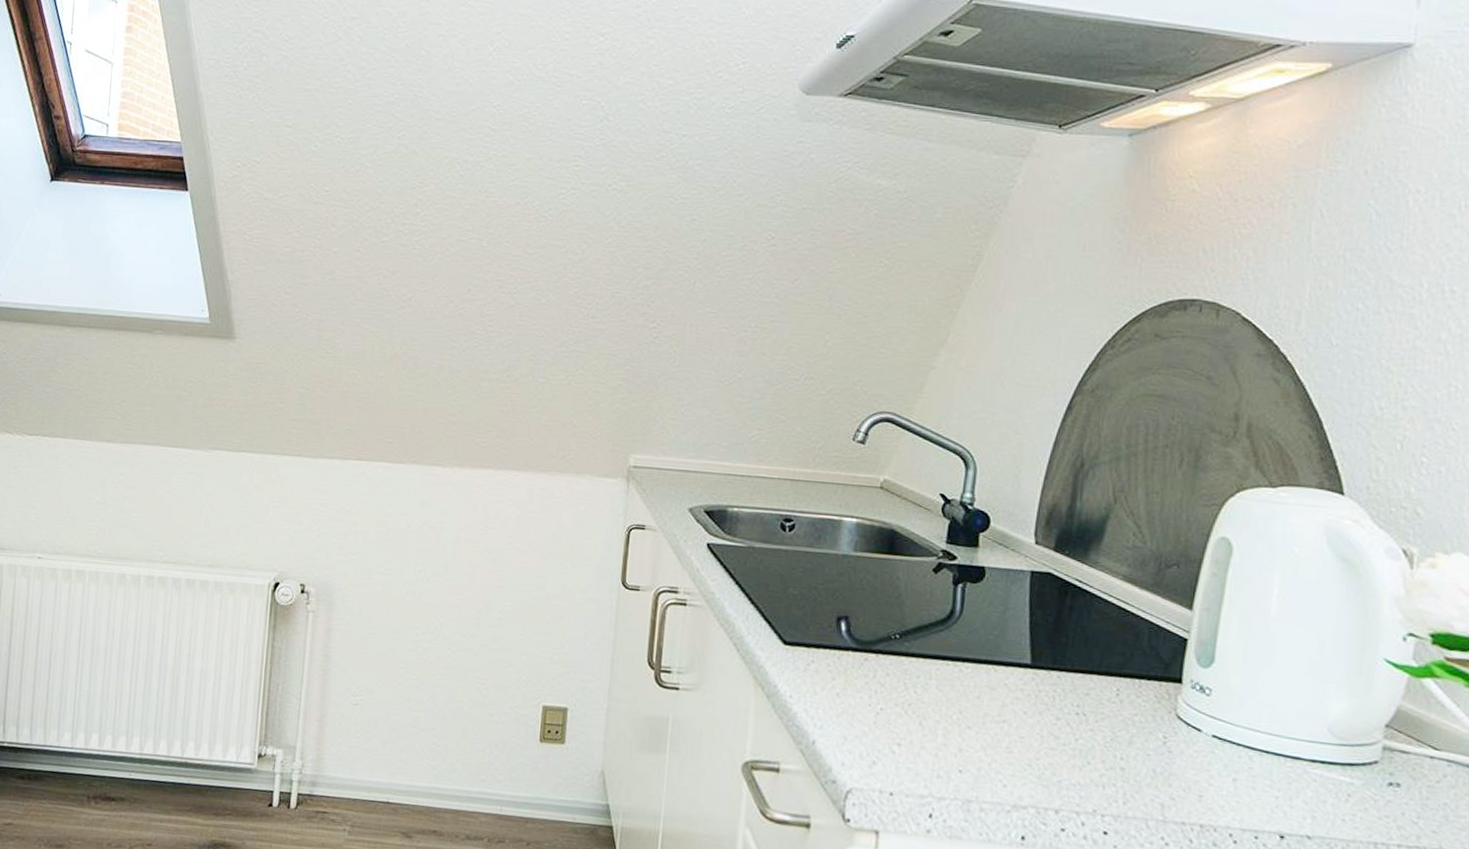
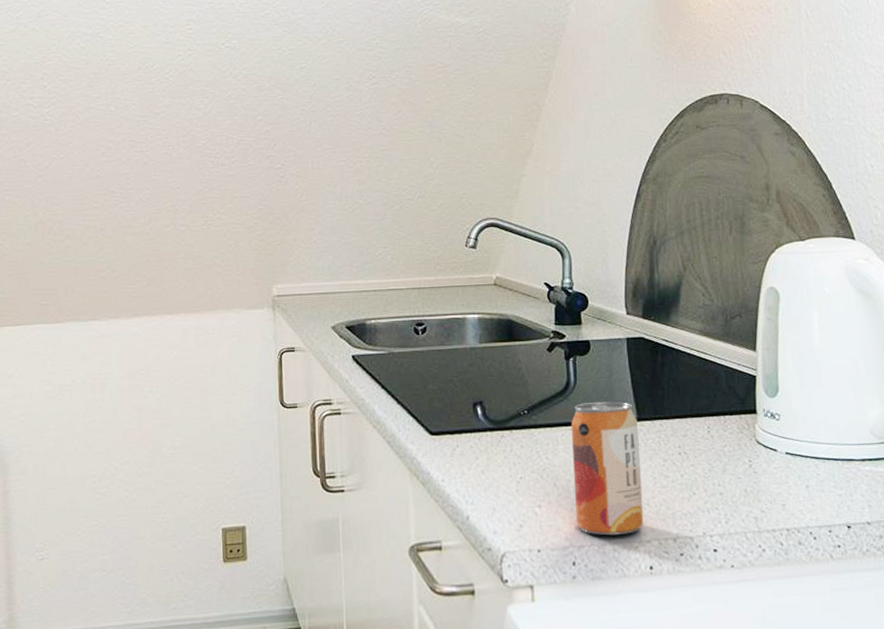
beverage can: none [940,637,1031,795] -> present [571,401,644,536]

